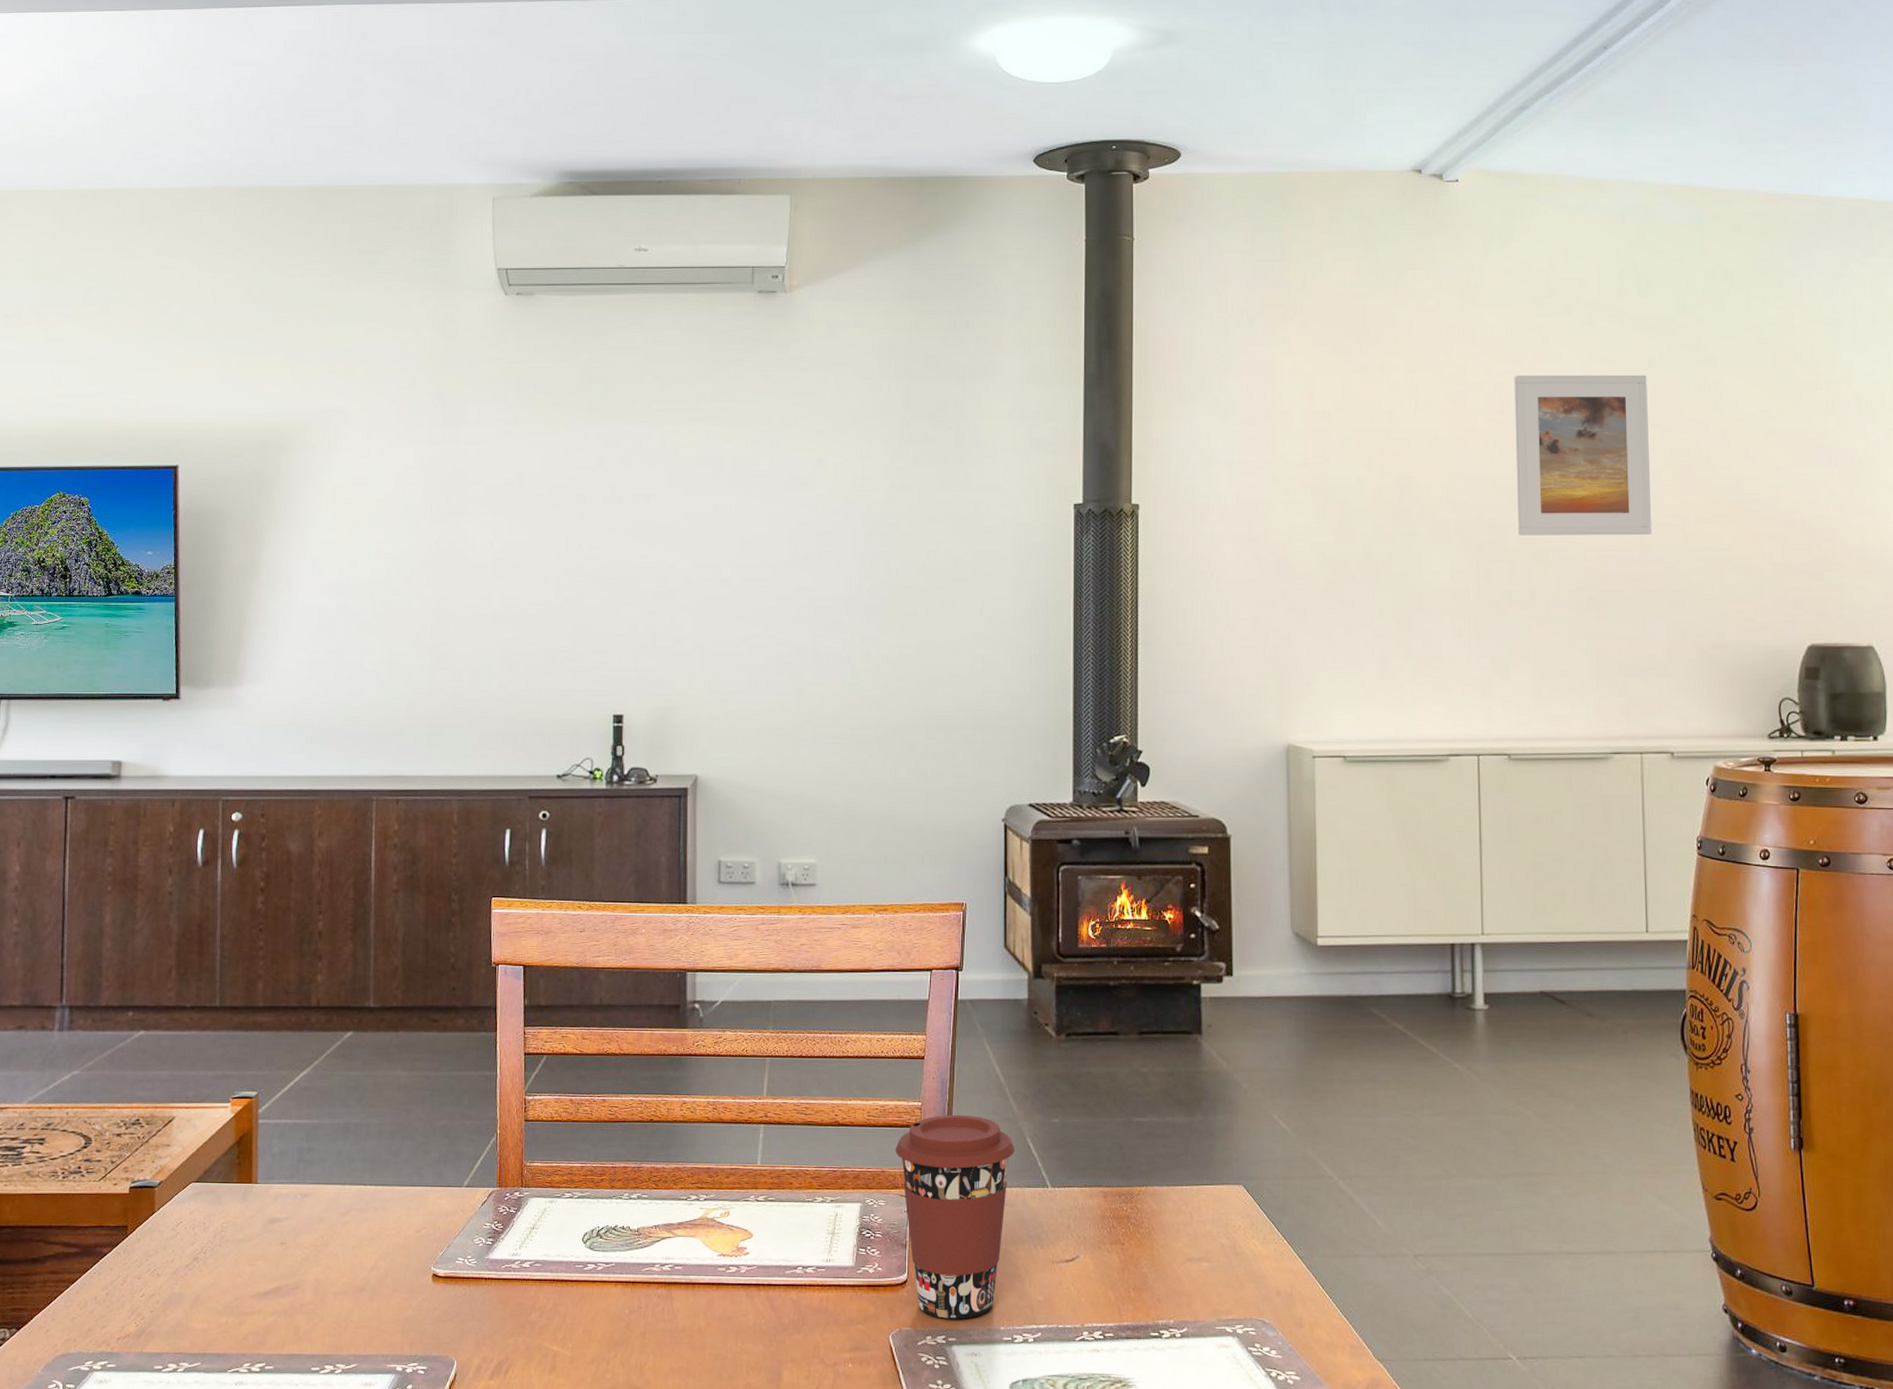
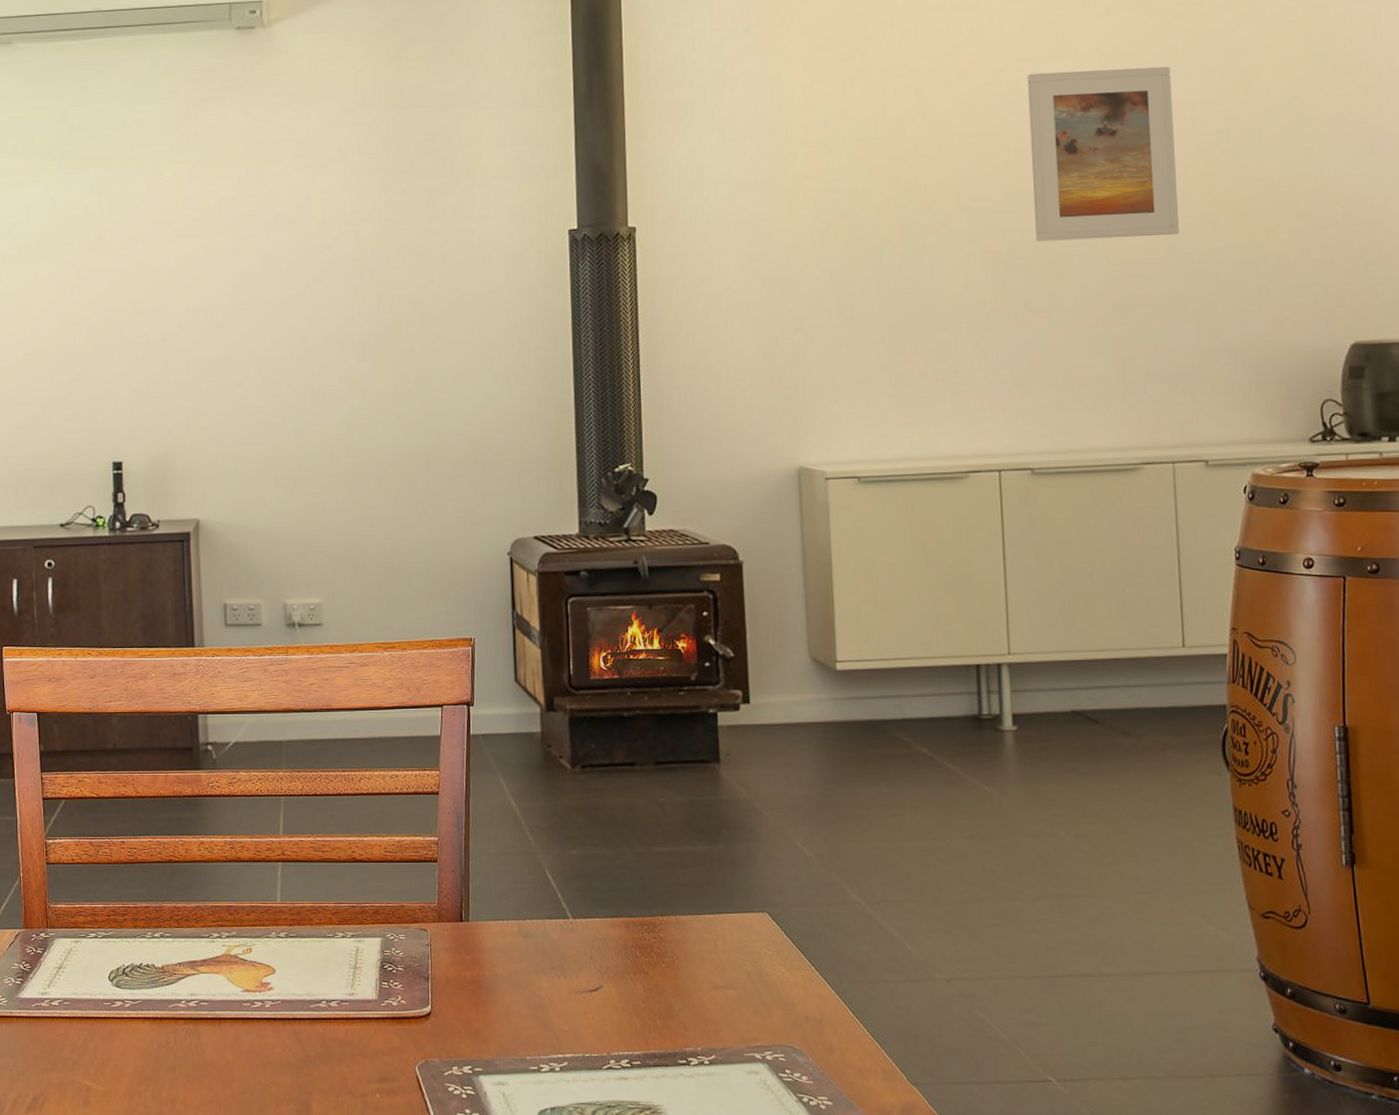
coffee cup: present [895,1114,1016,1319] -> none [413,848,535,1050]

